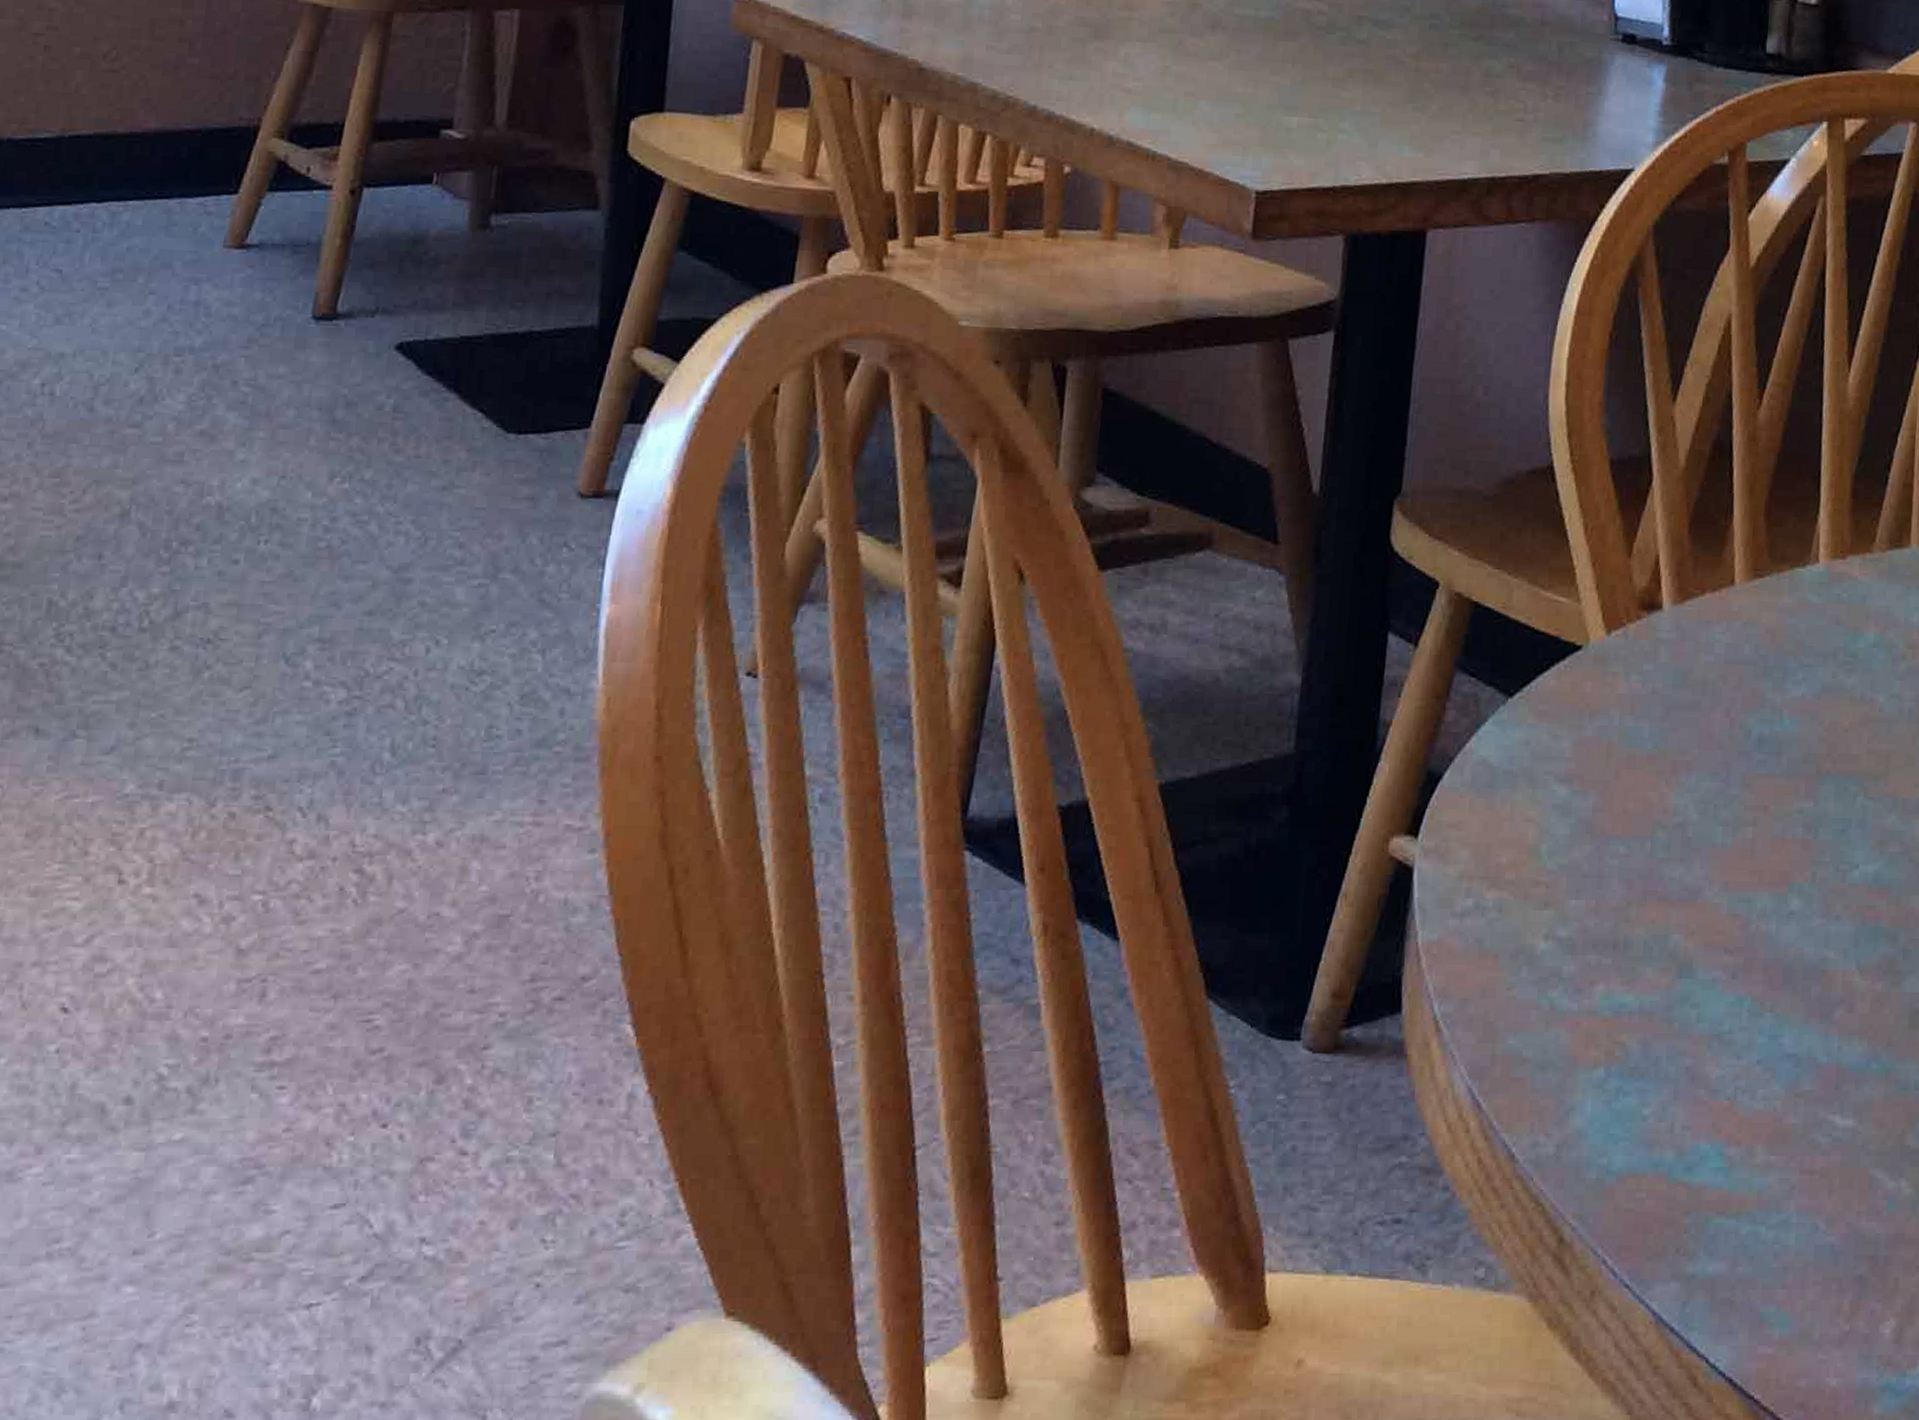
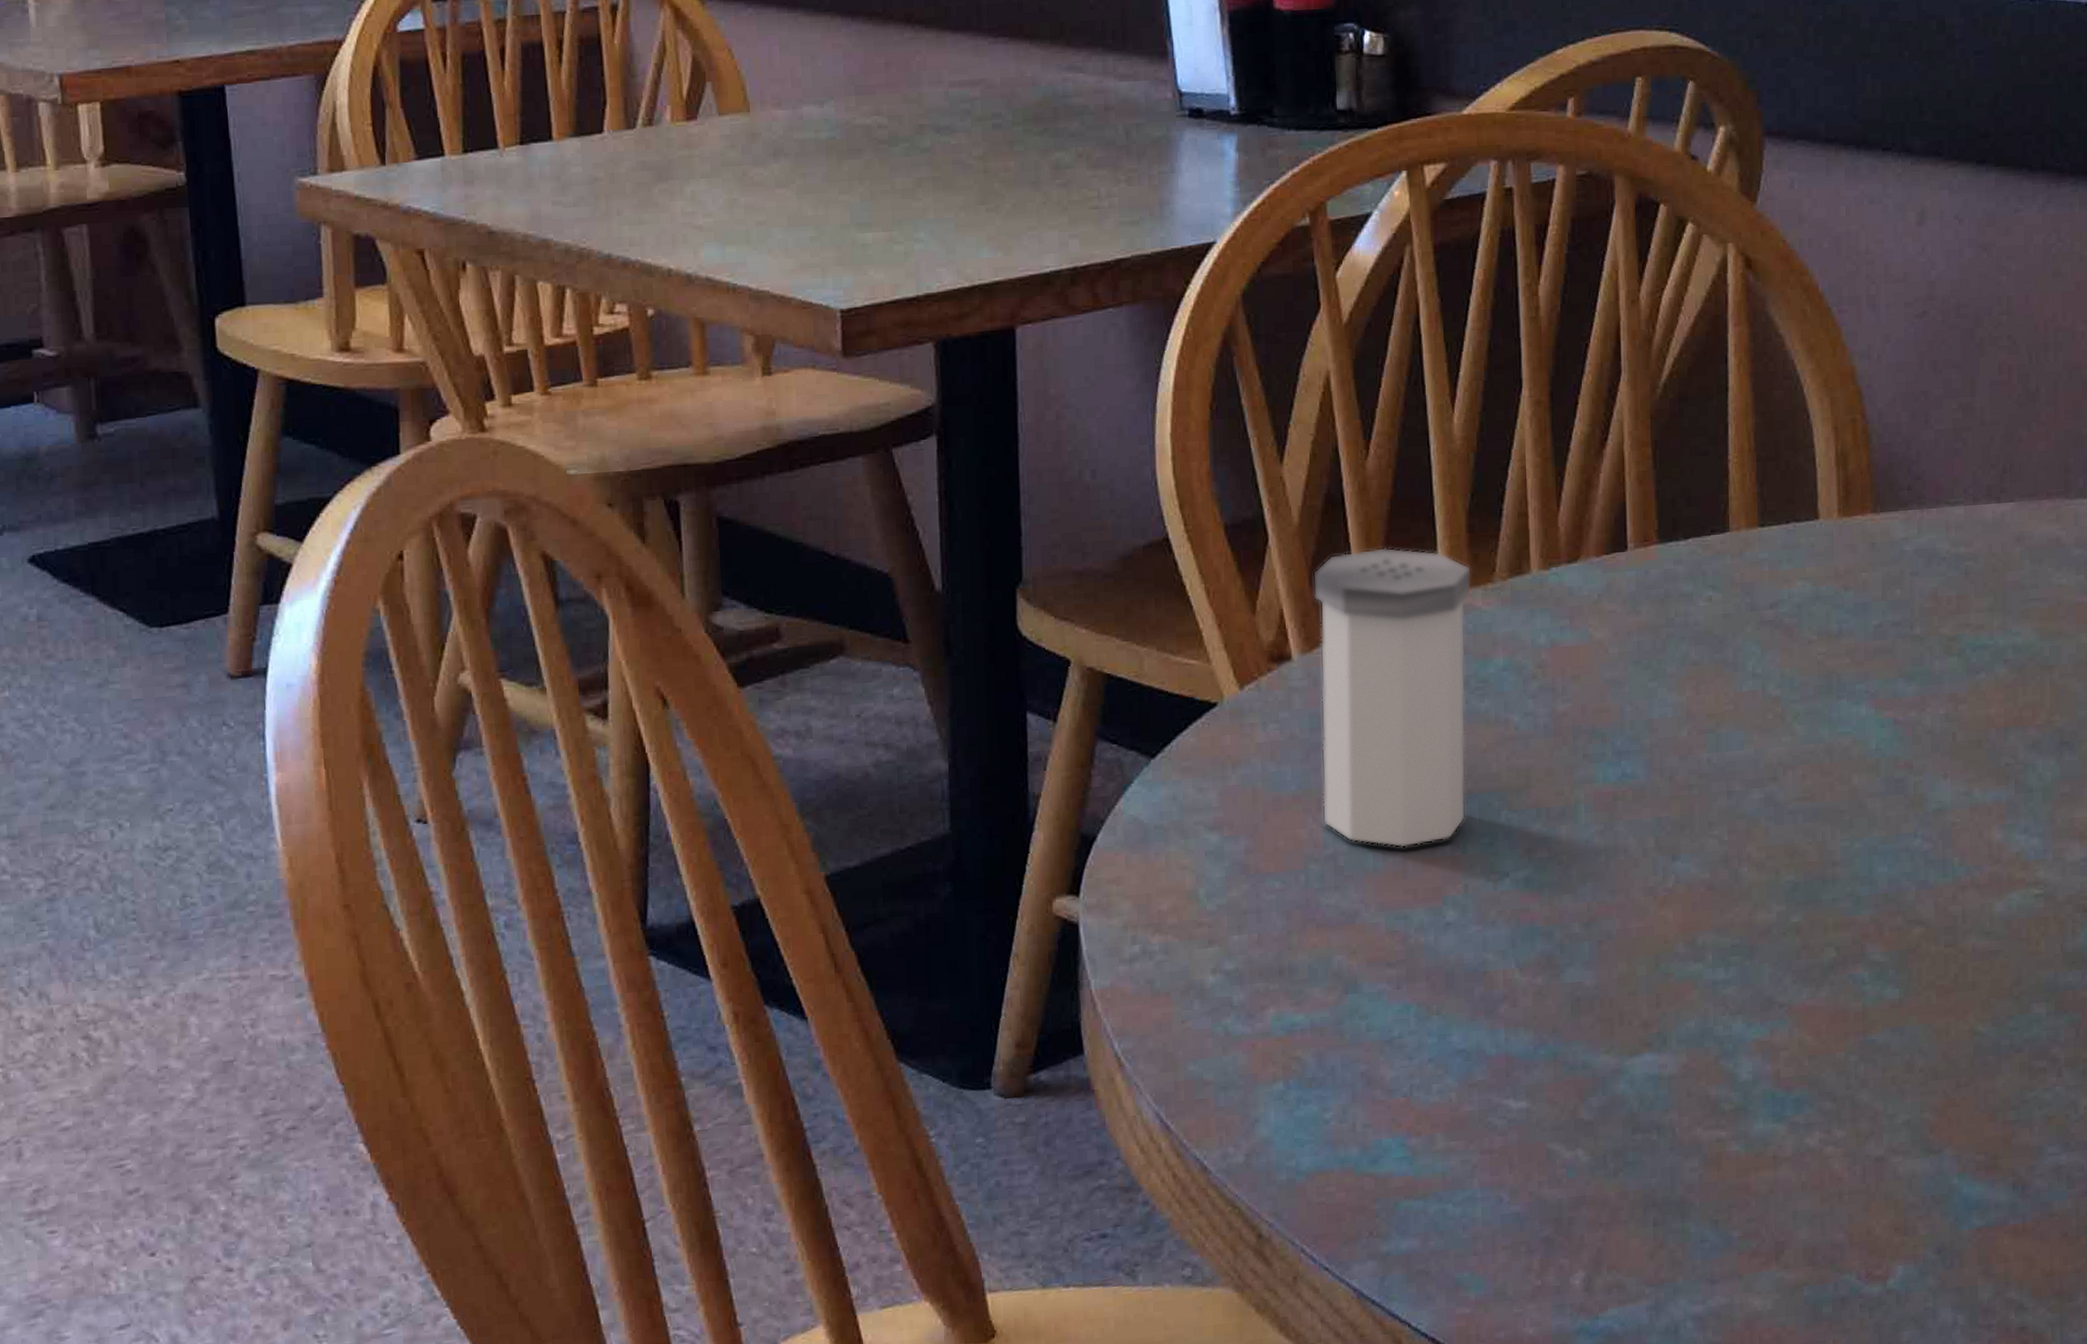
salt shaker: none [1675,502,1852,825] -> present [1312,547,1473,848]

